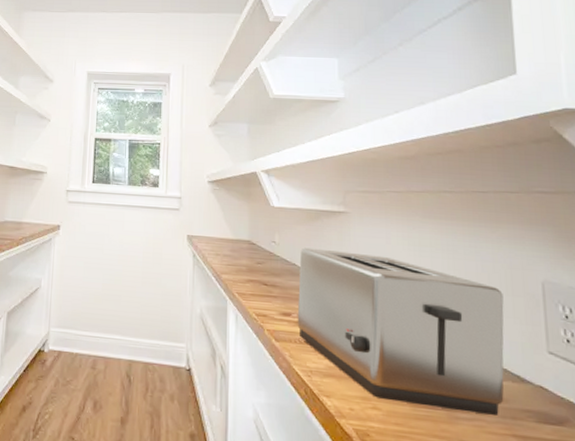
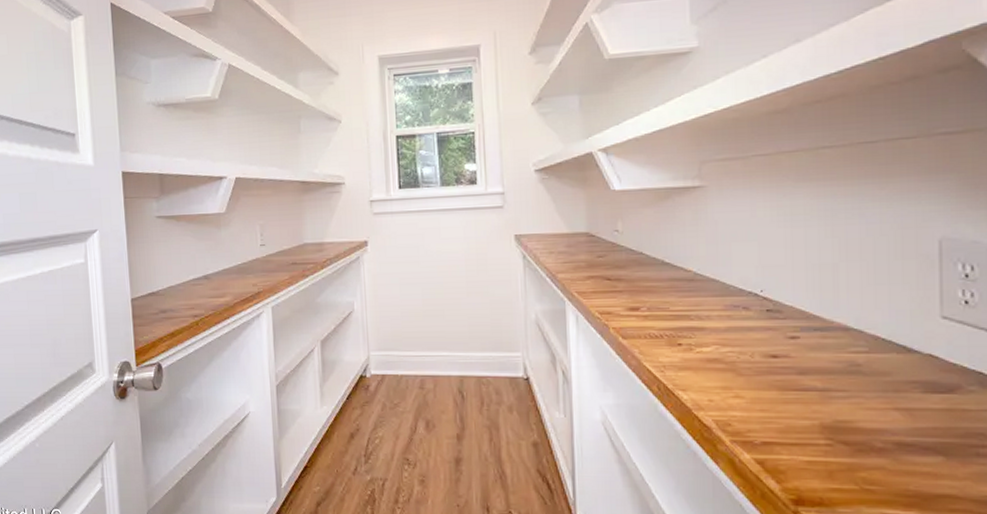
toaster: present [297,247,504,416] -> none [646,232,891,392]

